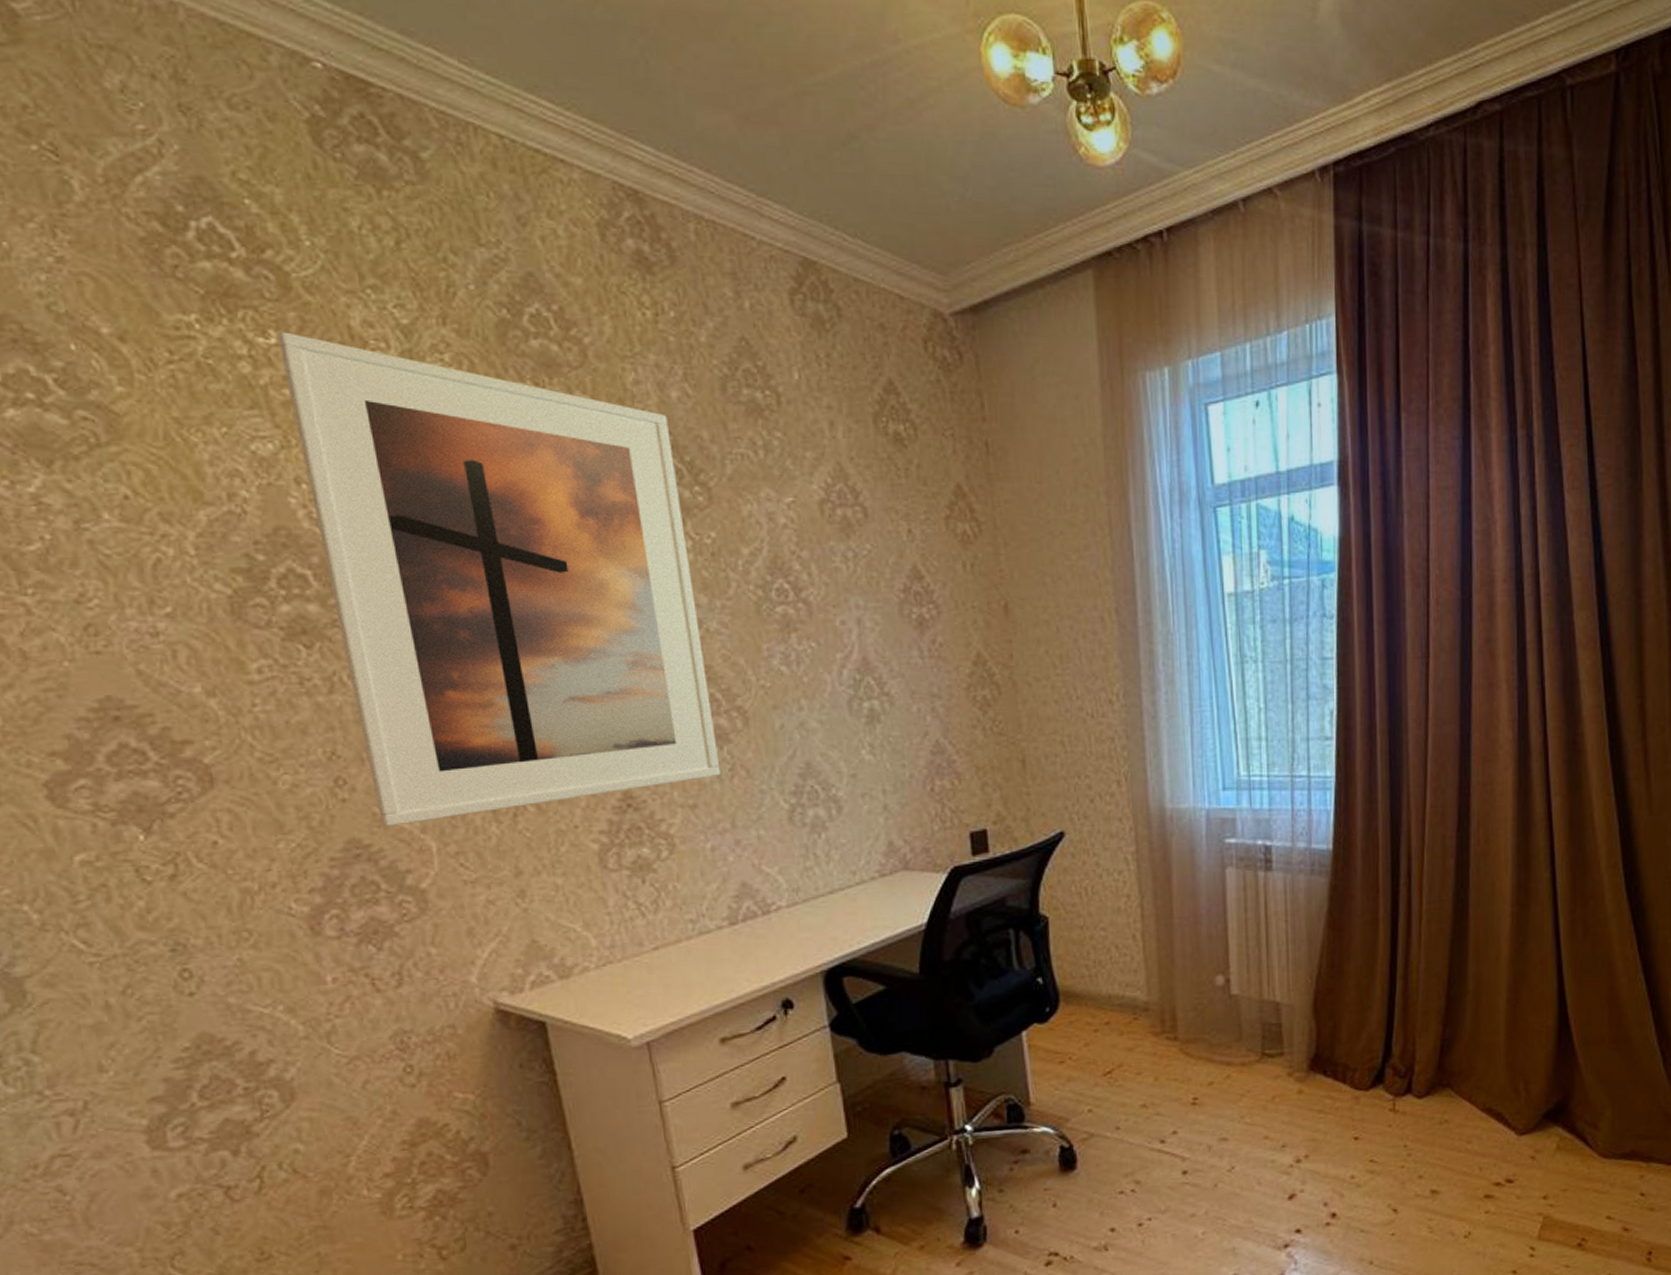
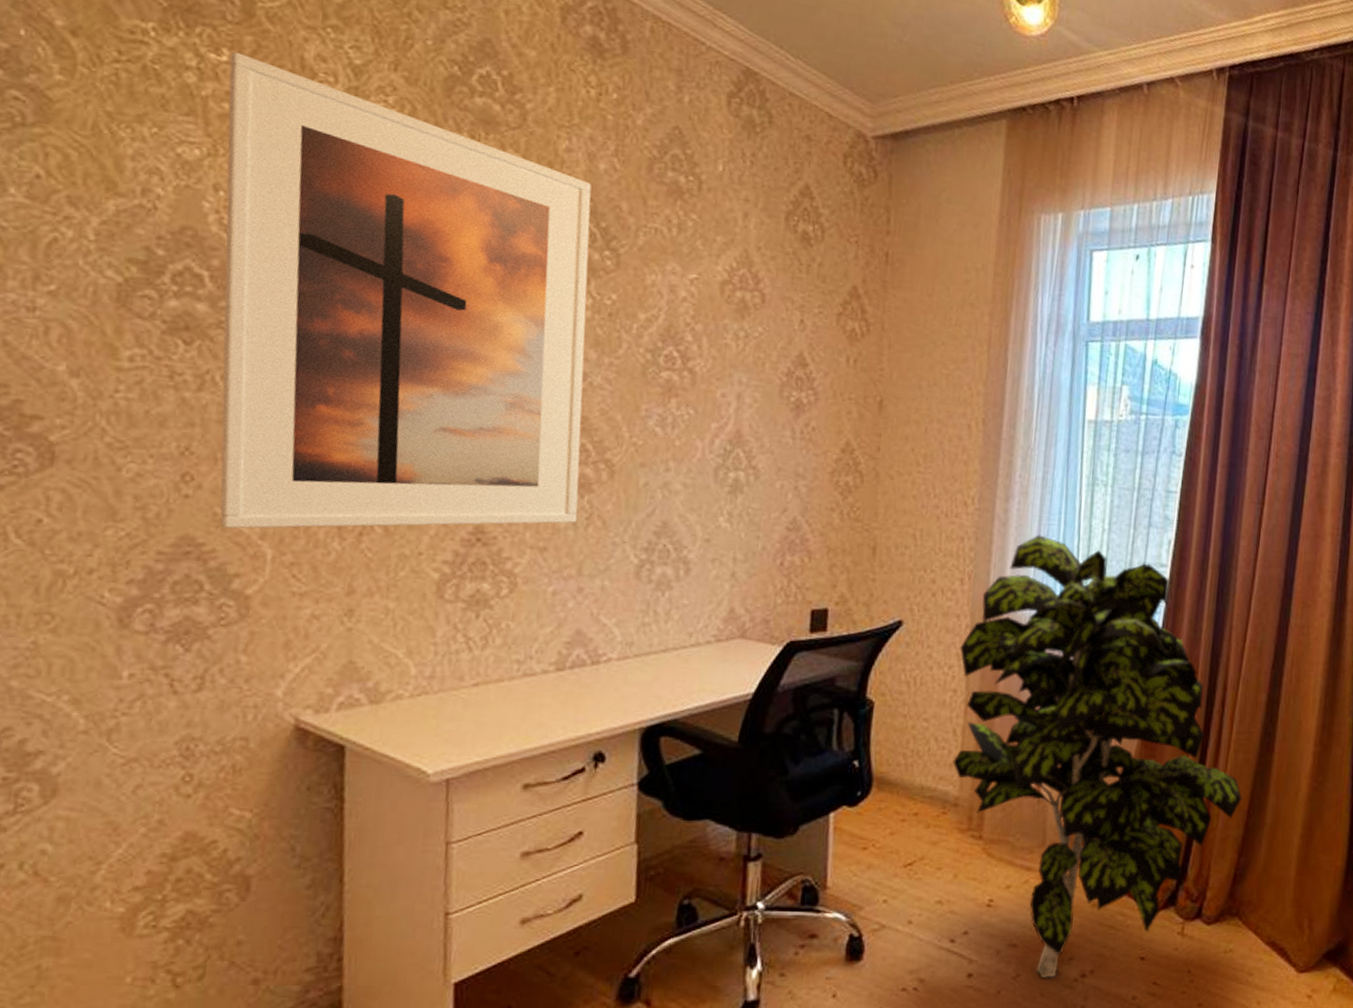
indoor plant: none [1127,723,1441,1168] -> present [952,534,1242,978]

